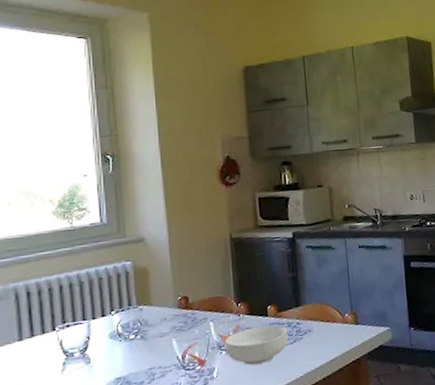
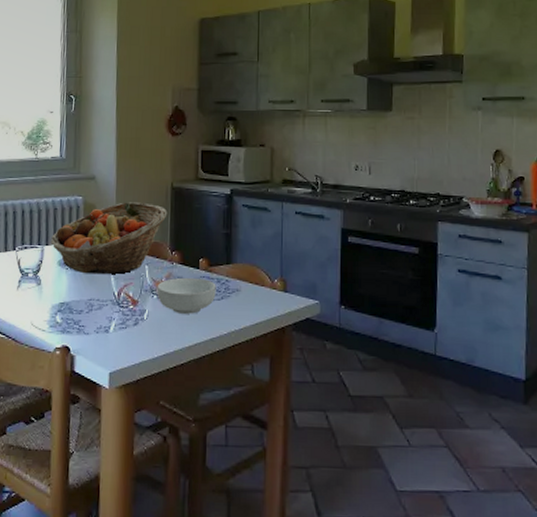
fruit basket: none [97,258,229,343] -> present [50,202,168,275]

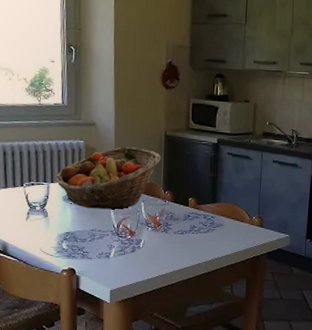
cereal bowl: present [156,277,216,314] -> none [151,213,203,244]

